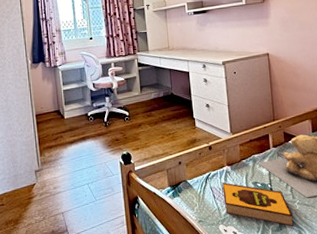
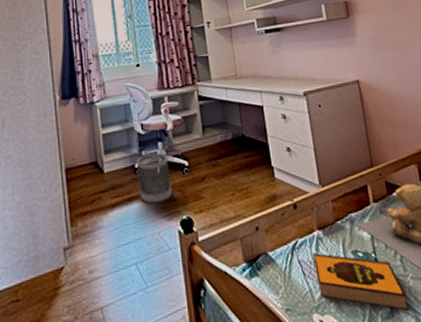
wastebasket: none [88,105,116,142] -> present [136,153,173,204]

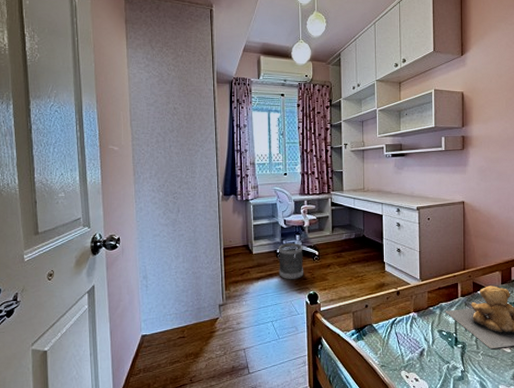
hardback book: present [313,252,410,312] -> none [408,328,477,377]

